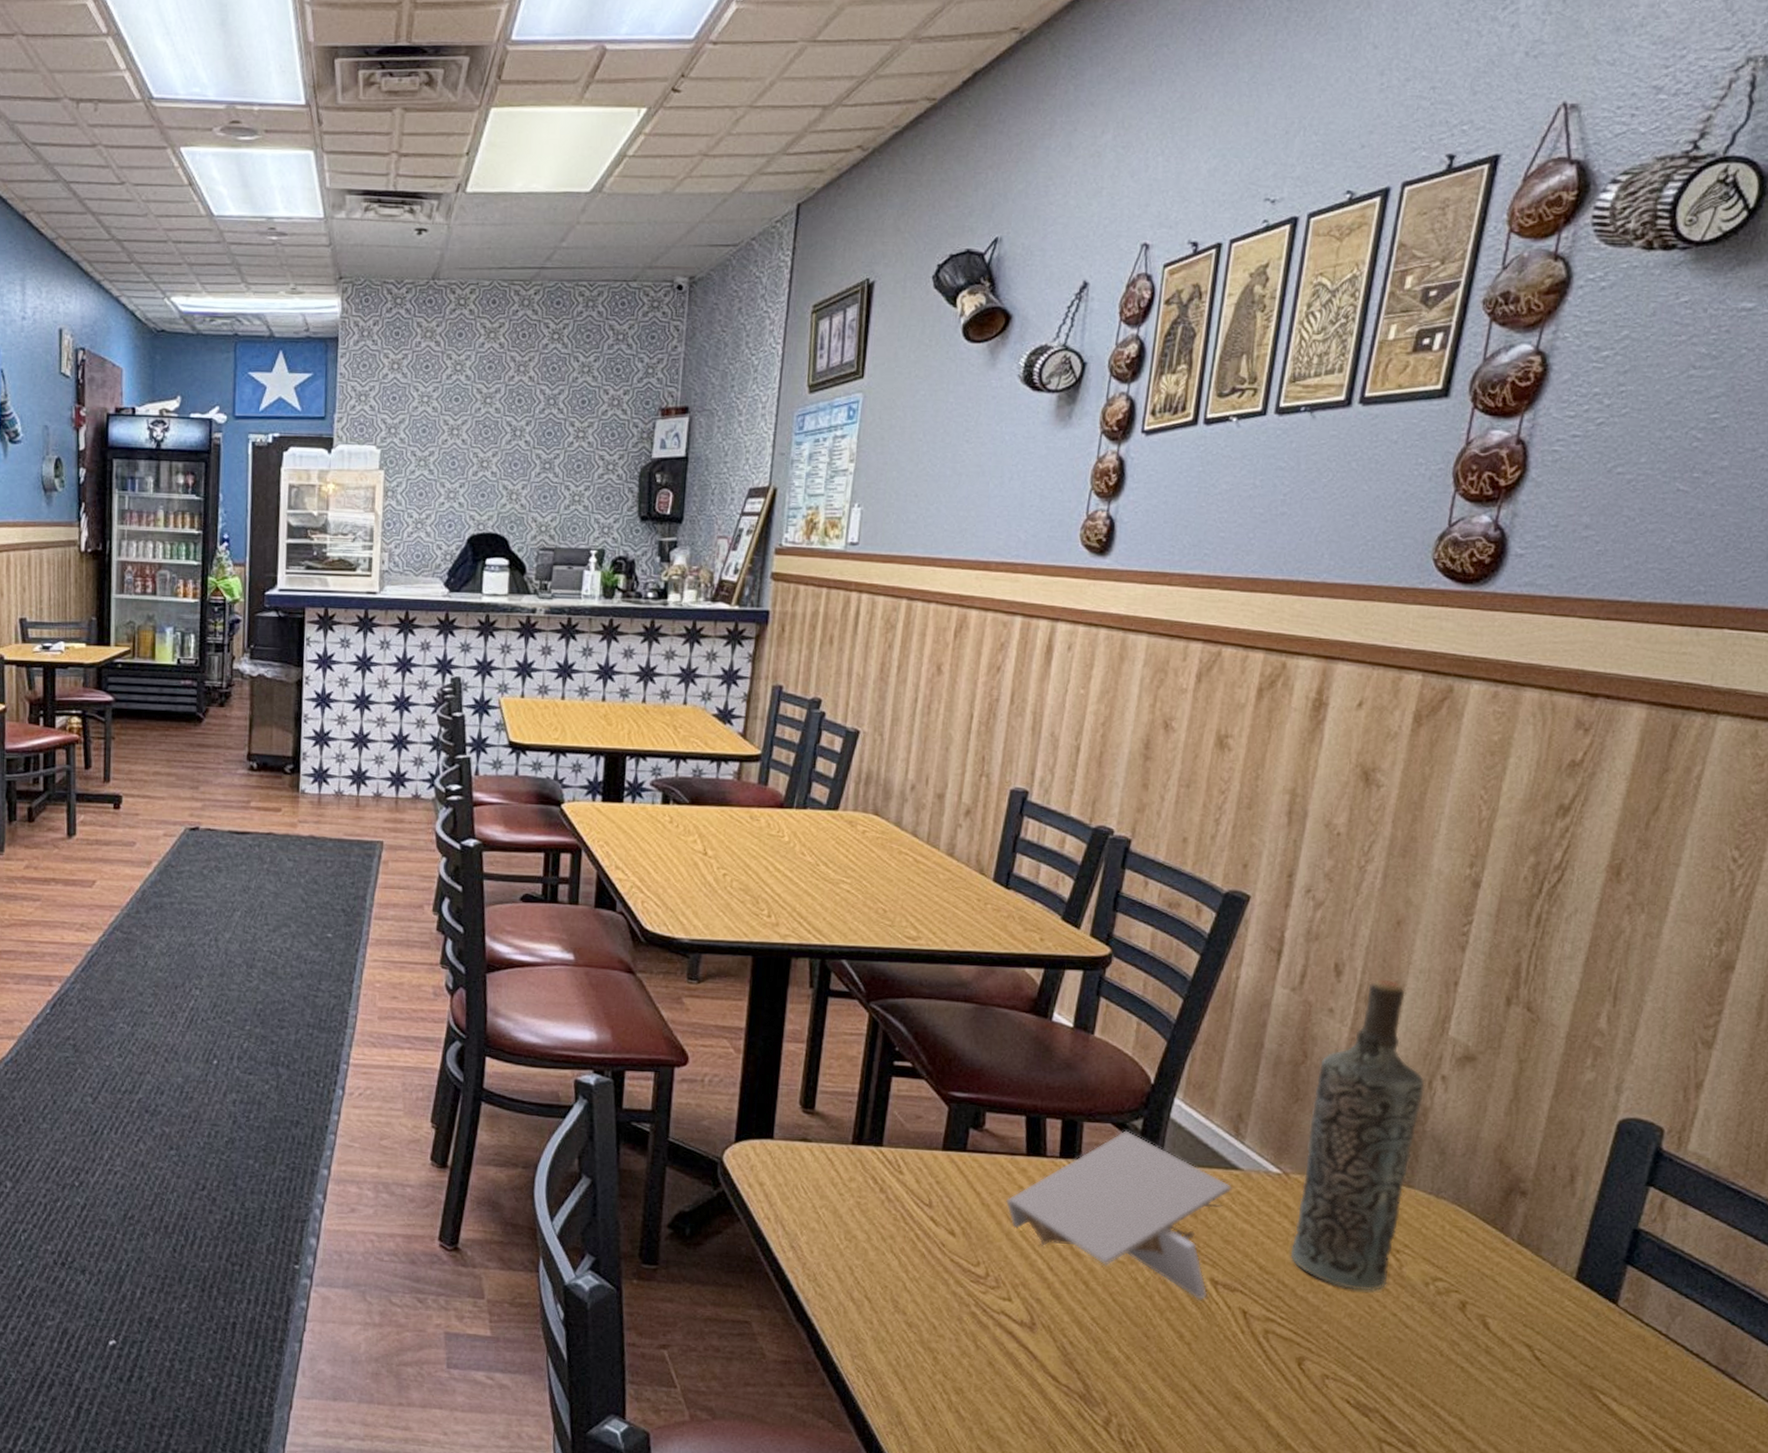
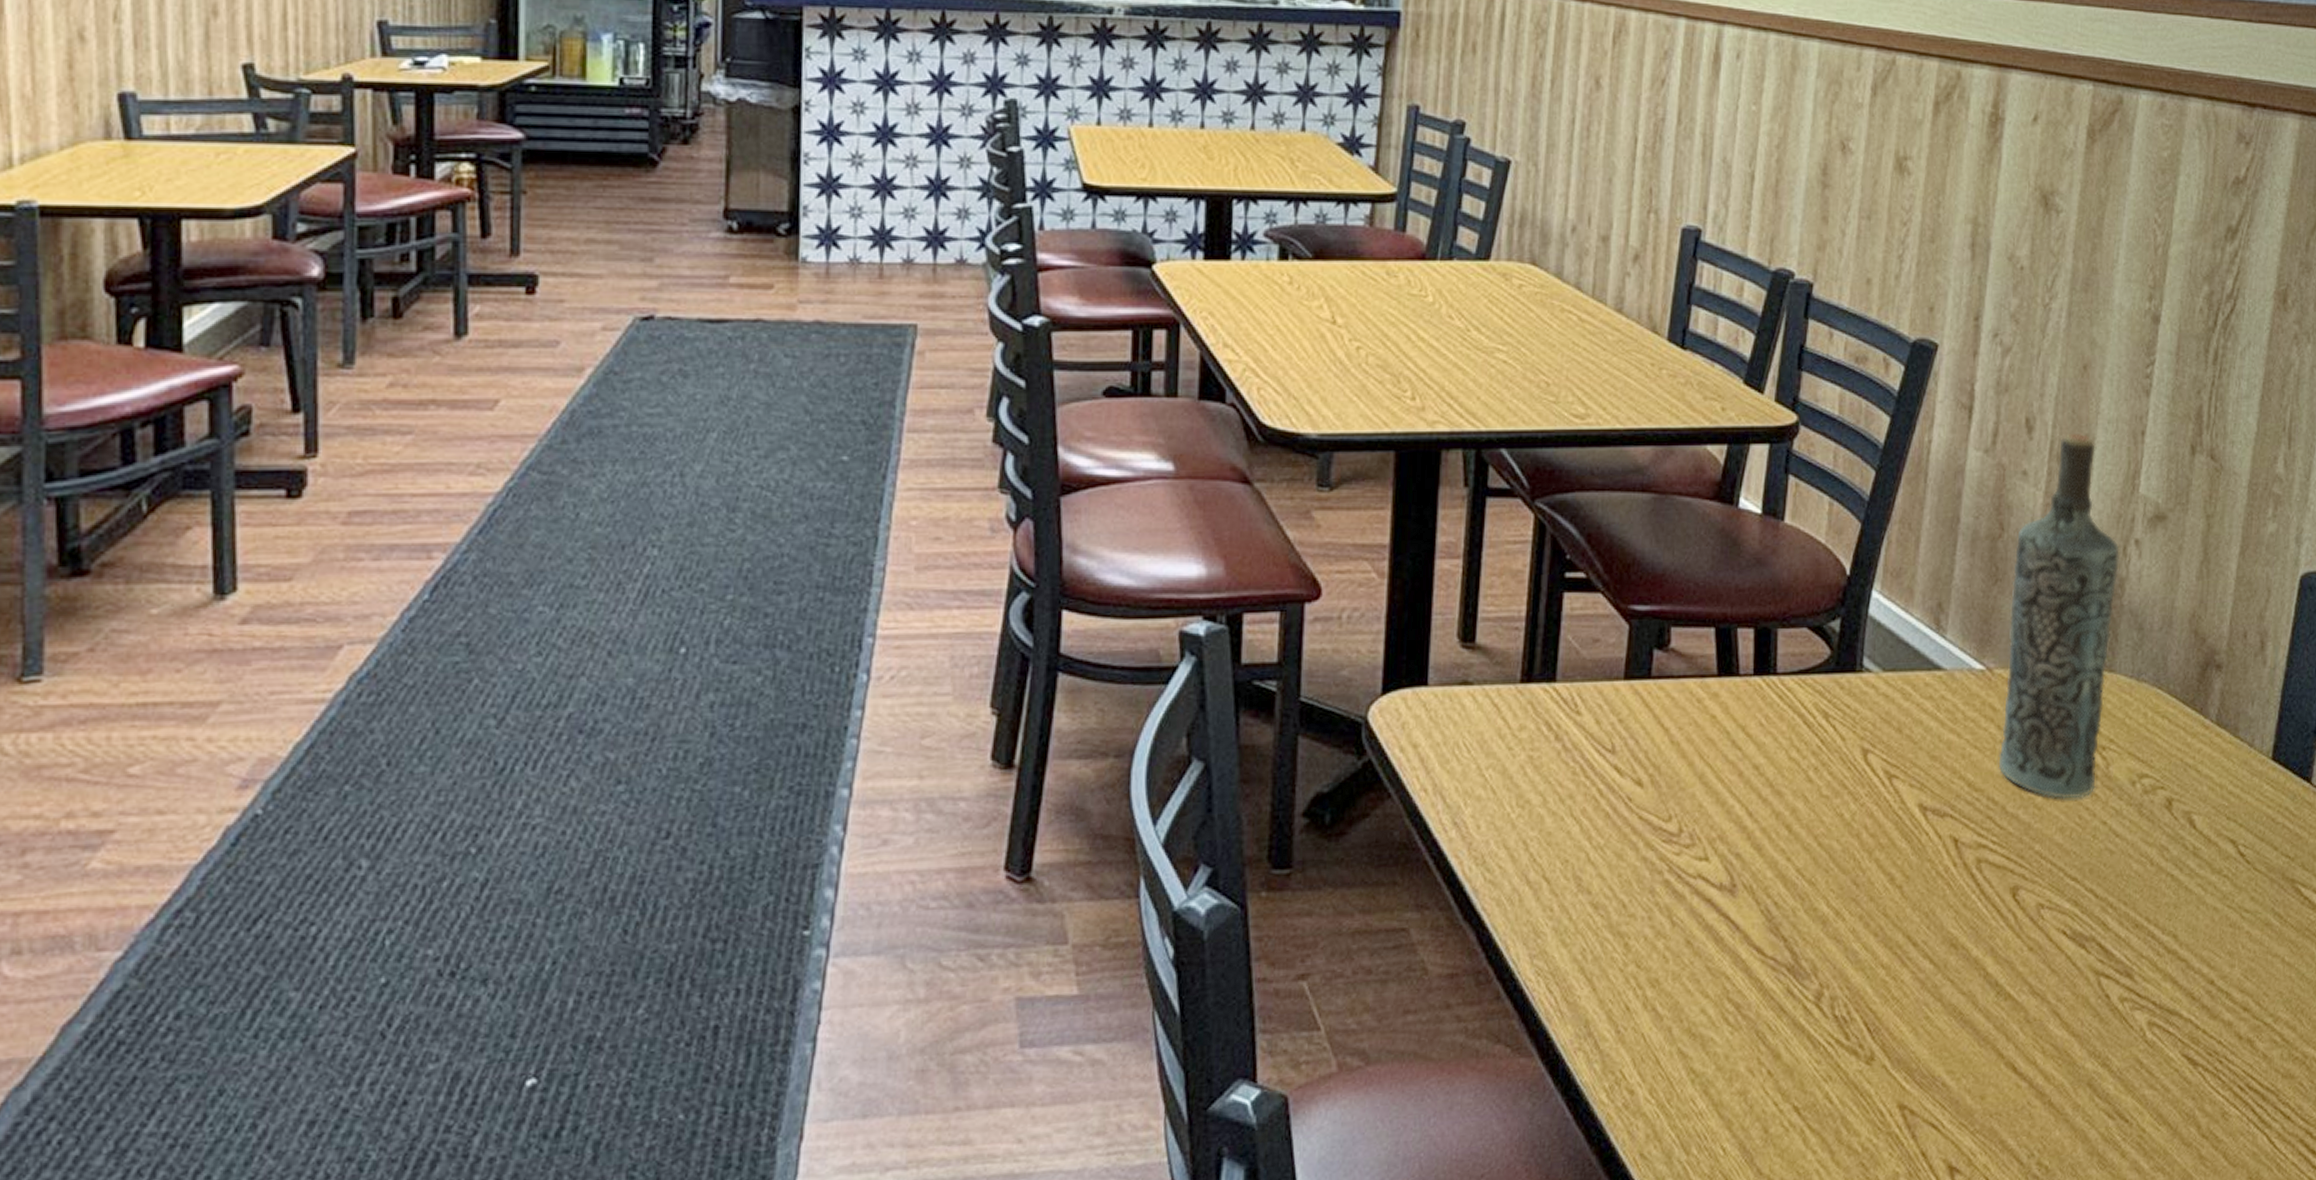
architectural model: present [1006,1130,1232,1300] -> none [1698,634,1936,832]

